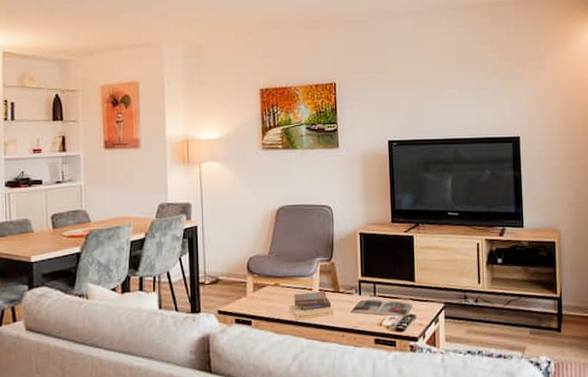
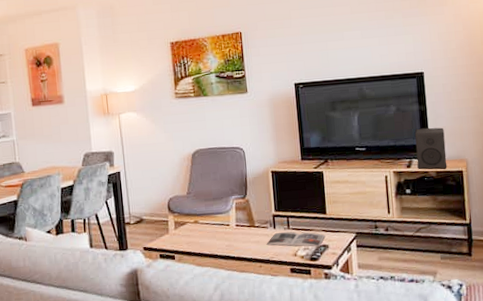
books: present [288,292,334,320] -> none [208,227,251,254]
speaker: none [508,195,540,240] -> present [415,127,447,170]

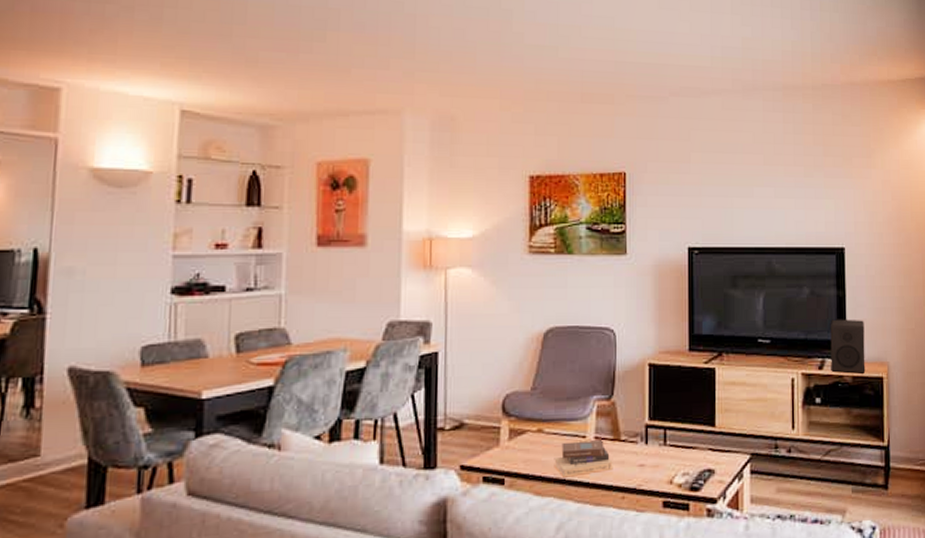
books: none [208,227,251,254] -> present [554,440,613,478]
magazine: present [266,232,325,247] -> none [633,449,712,472]

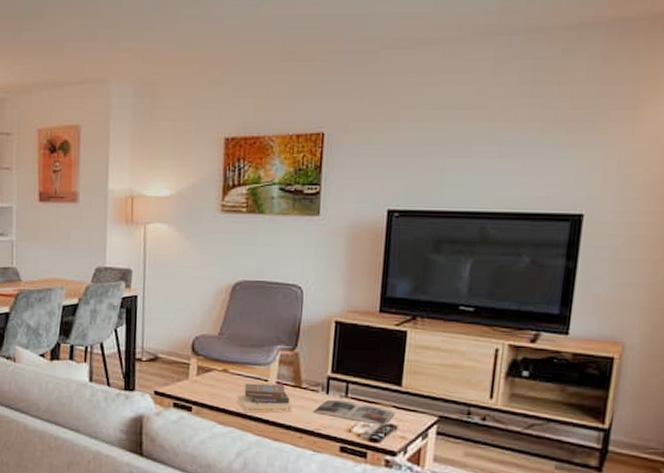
magazine: none [633,449,712,472] -> present [313,399,395,426]
speaker: present [830,319,866,375] -> none [546,291,598,353]

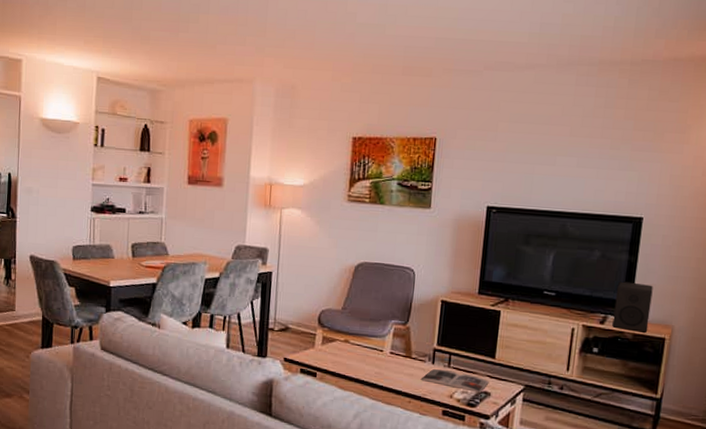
books: present [236,383,293,414] -> none [355,352,404,380]
speaker: none [546,291,598,353] -> present [612,281,653,334]

